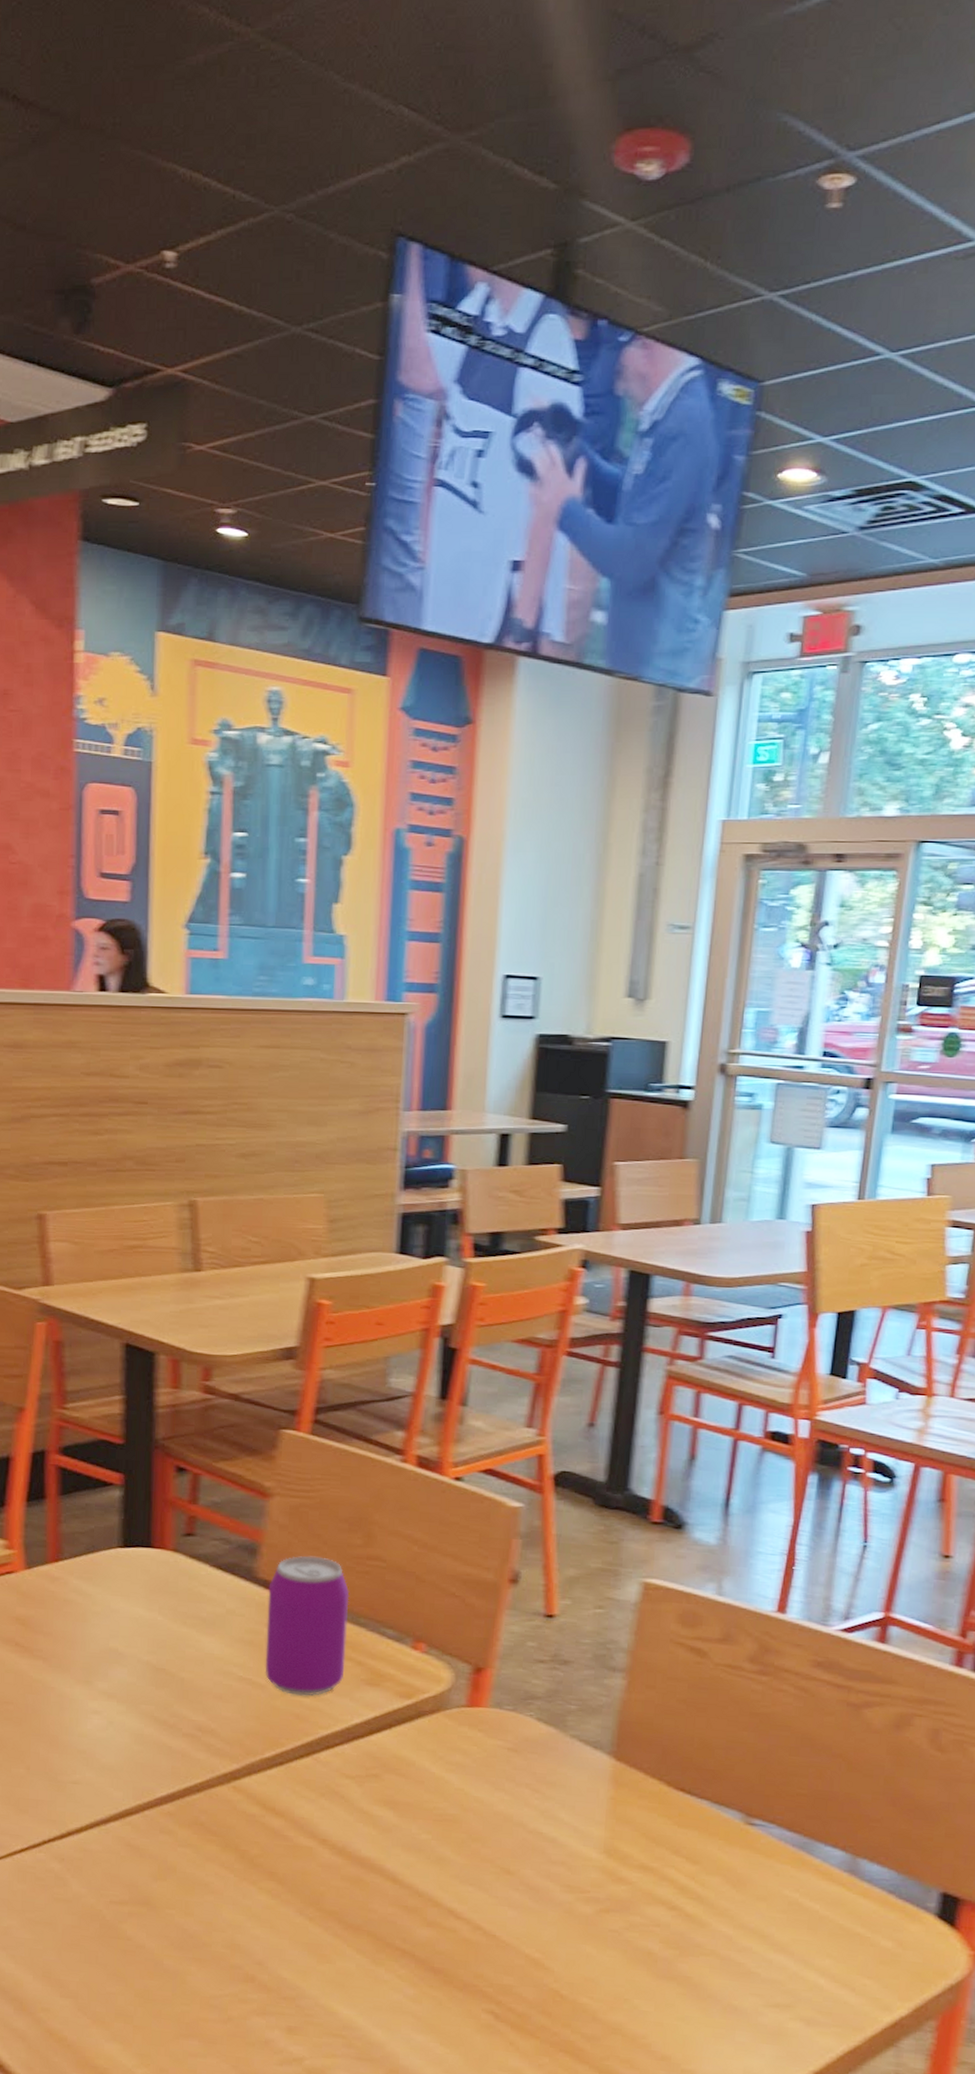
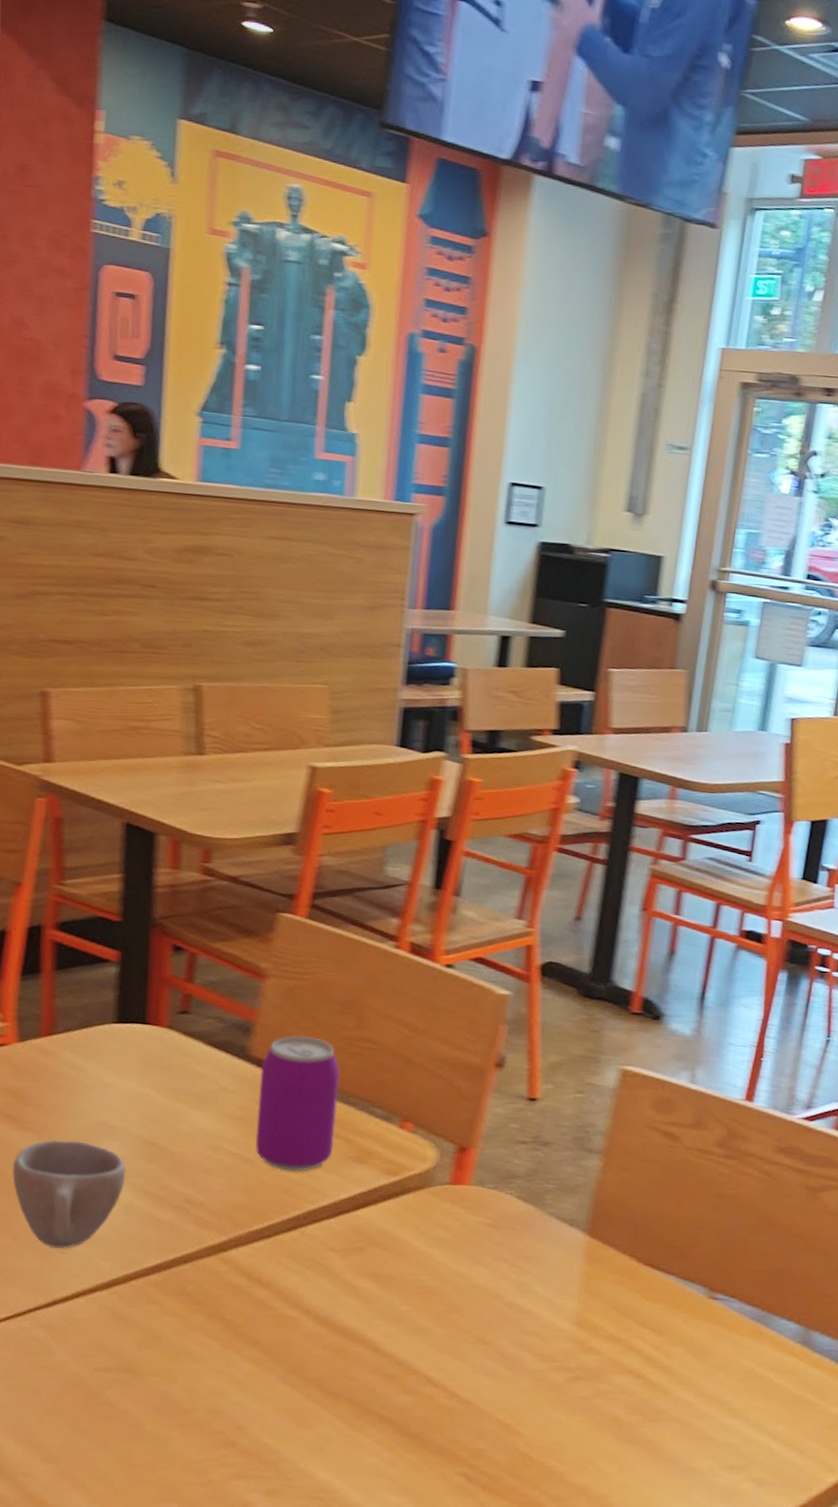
cup: none [23,1668,136,1780] -> present [12,1140,126,1250]

